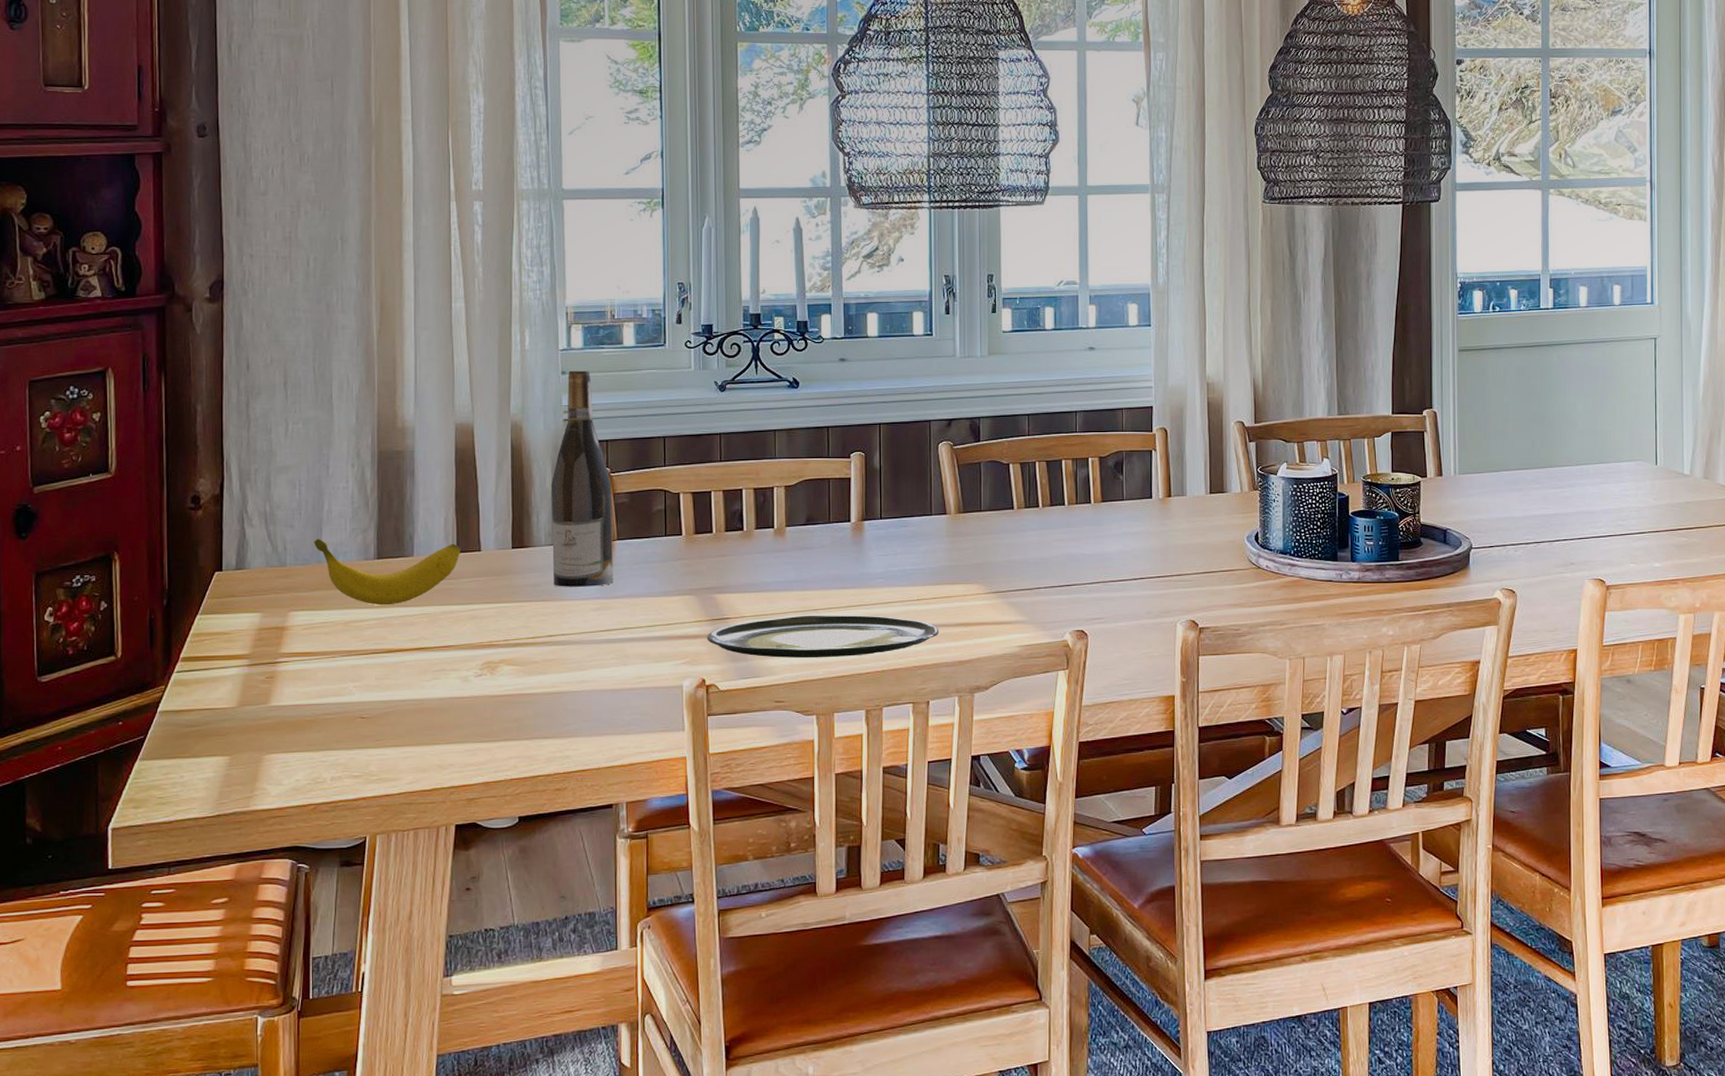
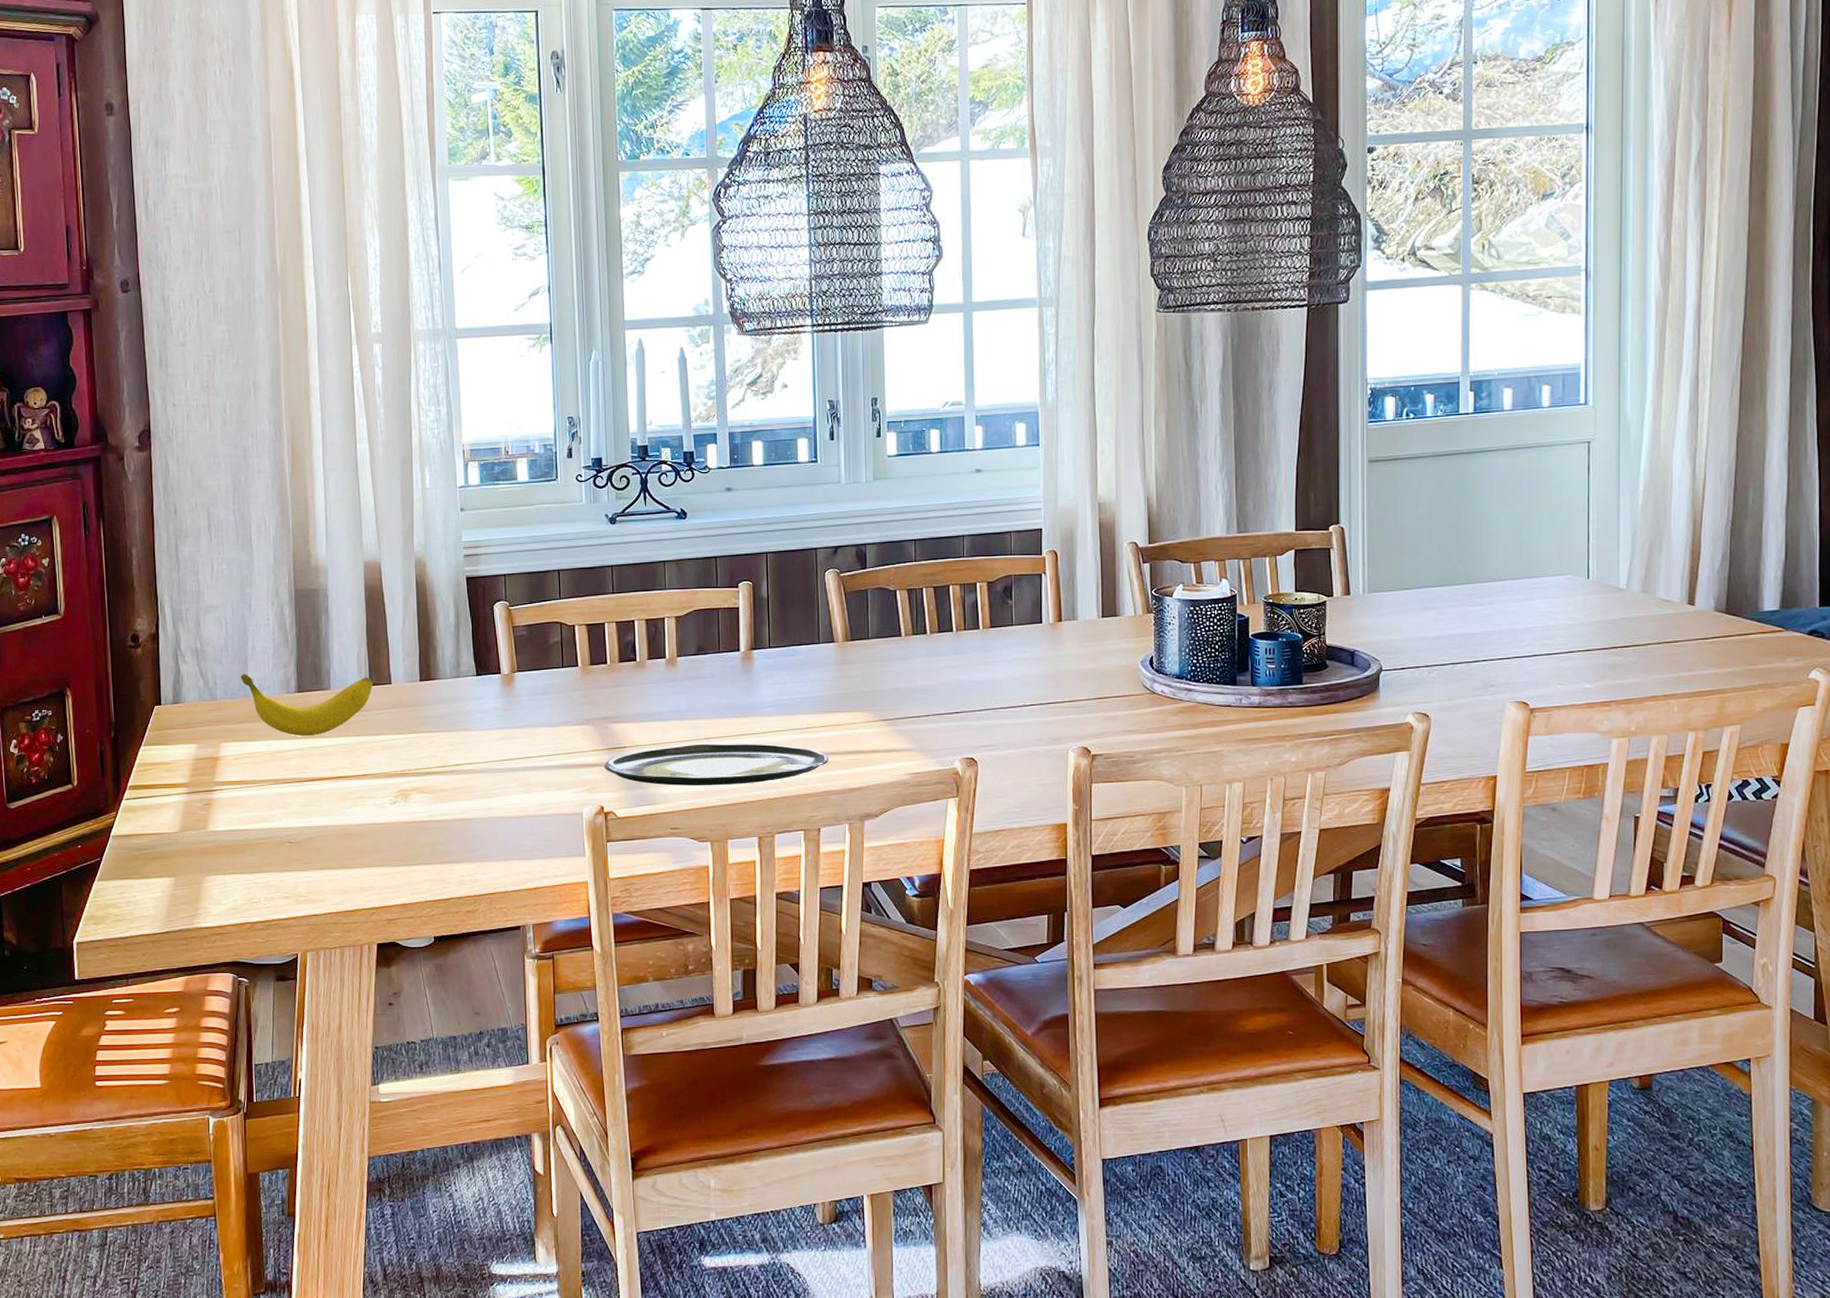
wine bottle: present [551,370,613,587] -> none [454,507,515,718]

